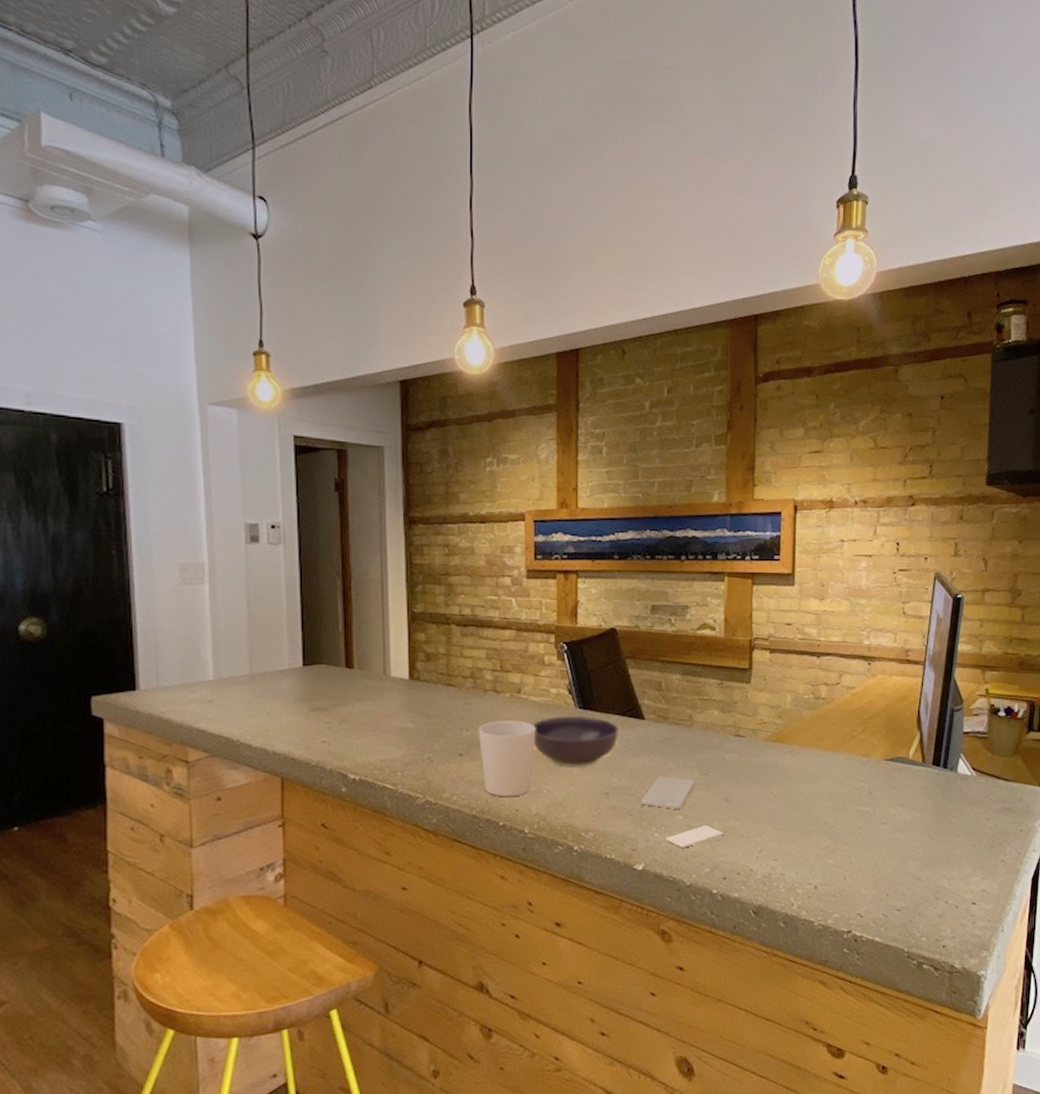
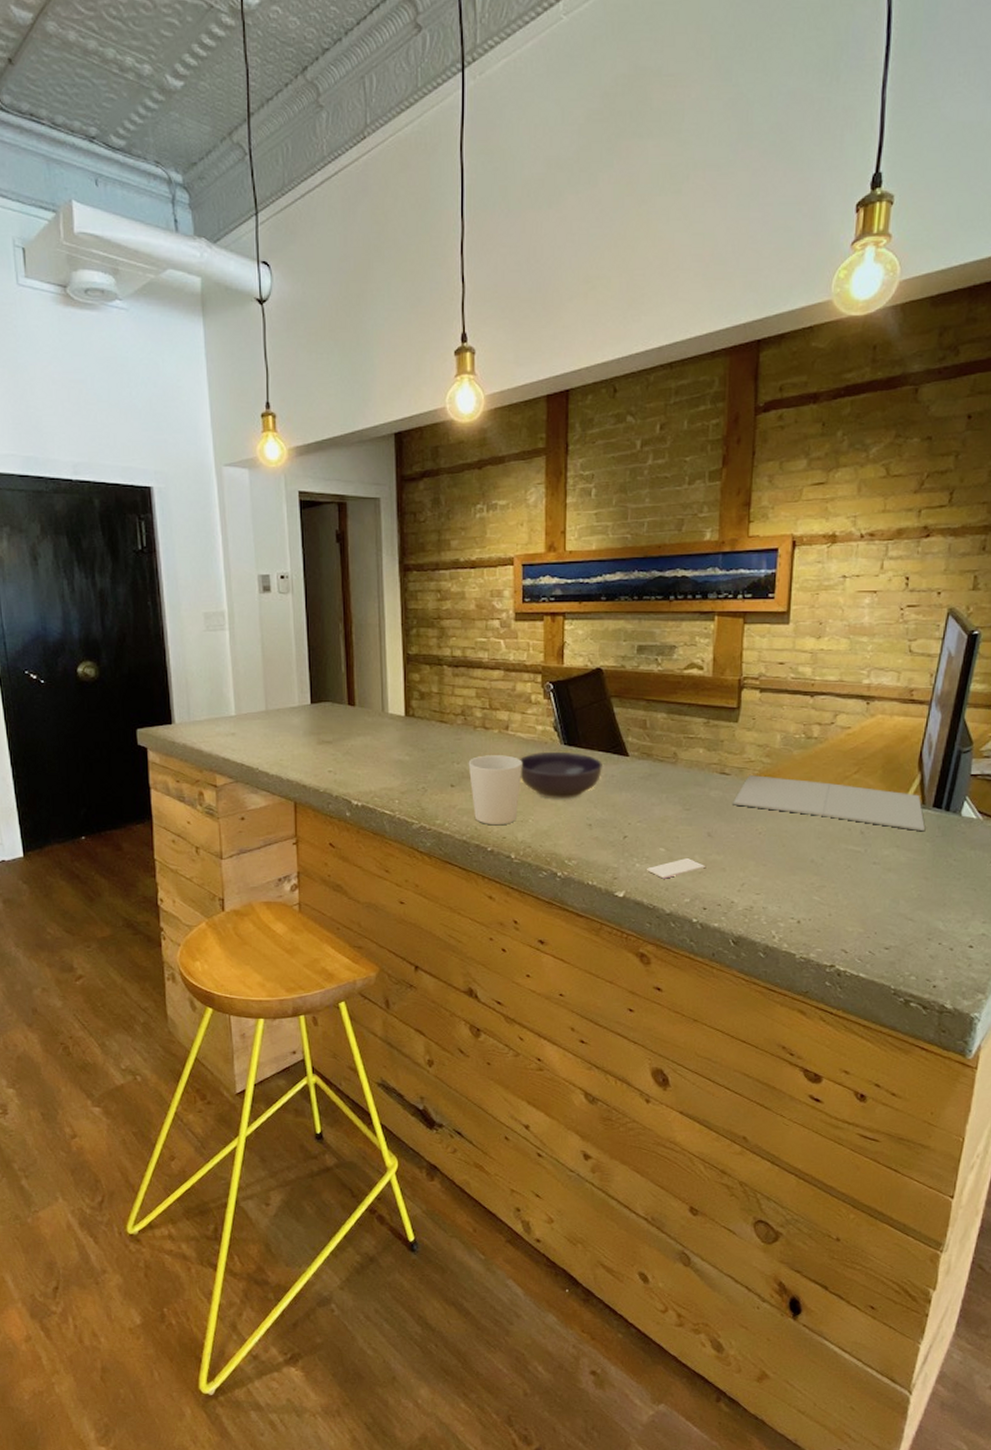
smartphone: present [641,776,695,809] -> none [623,810,678,842]
calendar: none [748,737,927,790] -> present [733,775,926,832]

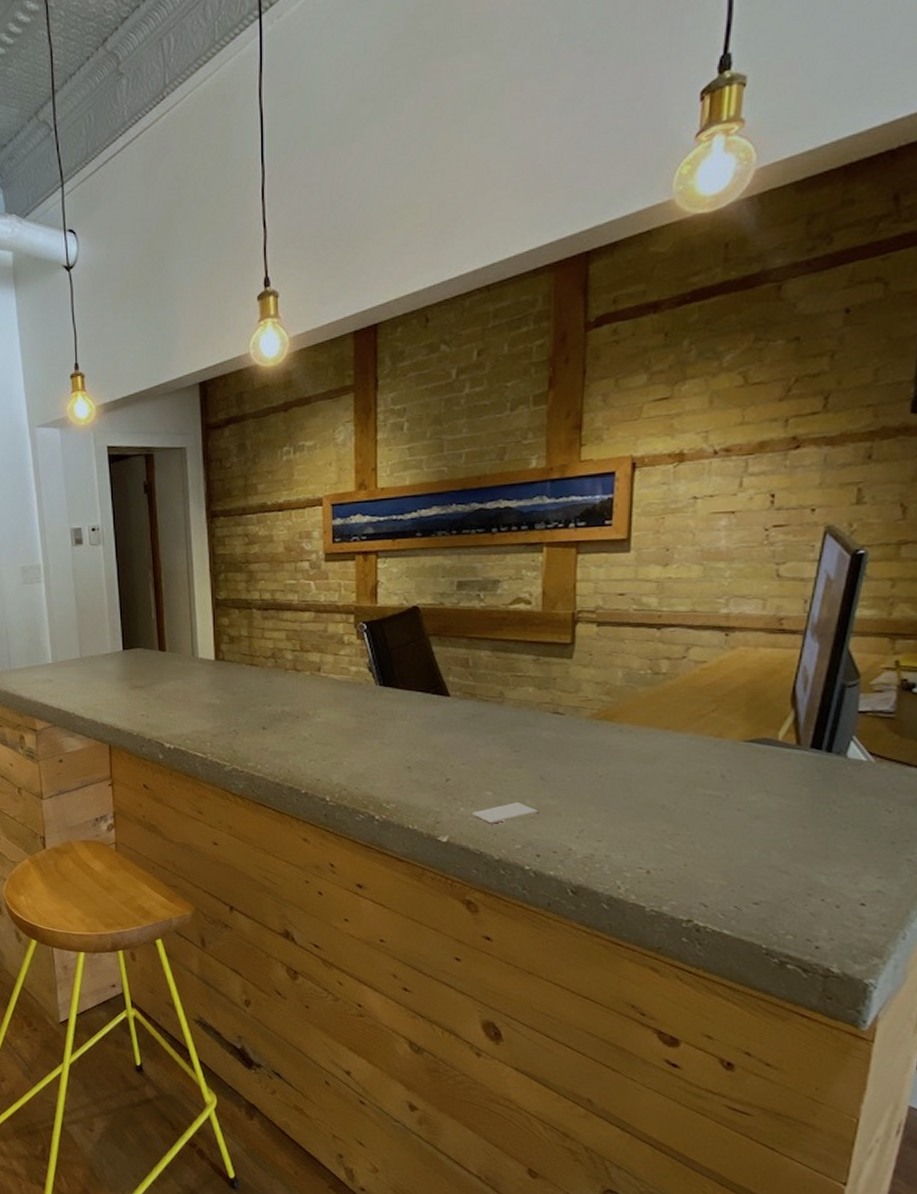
dixie cup: present [468,755,523,826] -> none [279,697,336,768]
bowl: present [520,751,602,800] -> none [333,692,421,742]
calendar: present [733,775,926,832] -> none [568,715,802,776]

